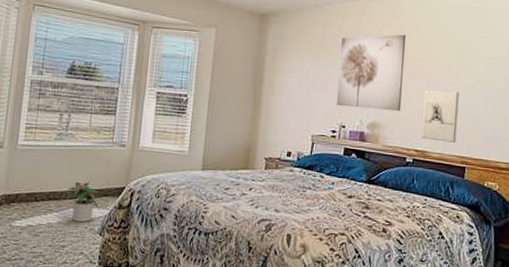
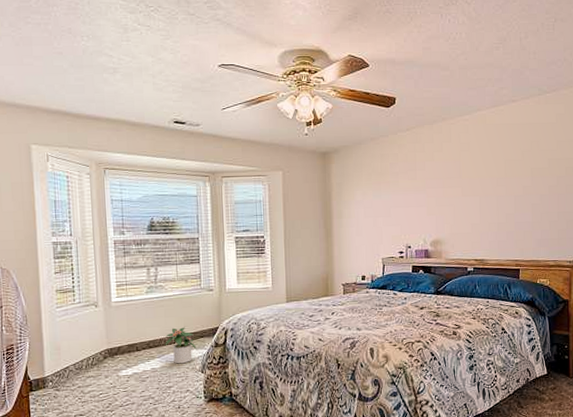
wall art: present [336,34,406,112] -> none [399,156,459,229]
wall sculpture: present [421,89,459,143] -> none [478,203,510,249]

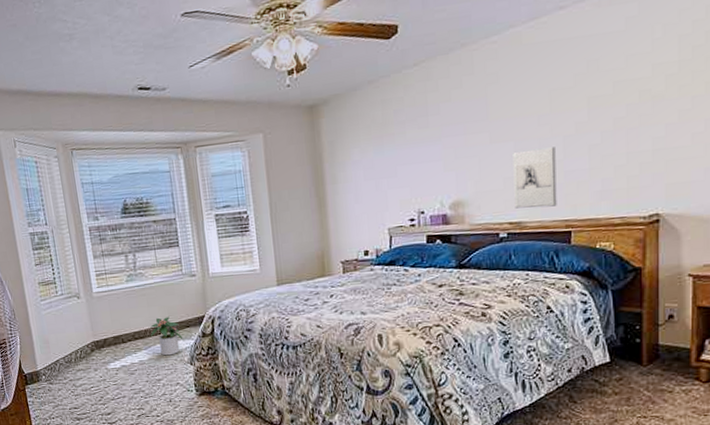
wall sculpture: none [478,203,510,249] -> present [513,147,557,209]

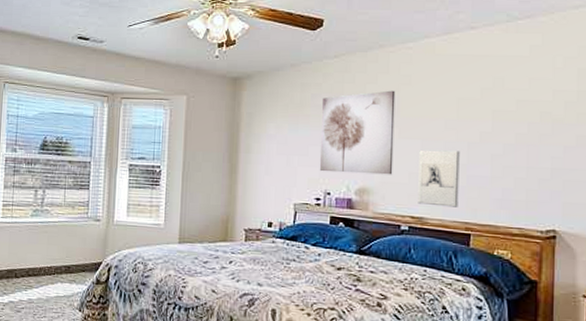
potted plant: present [150,317,183,356] -> none [44,257,77,298]
wall art: none [406,92,487,191] -> present [319,90,396,175]

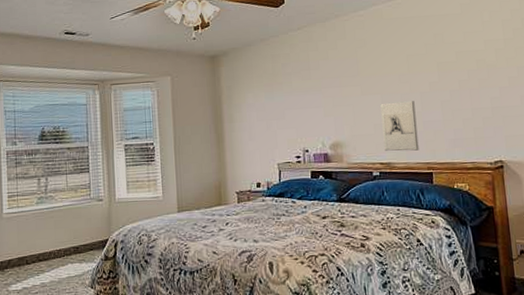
wall art: present [319,90,396,175] -> none [292,54,360,132]

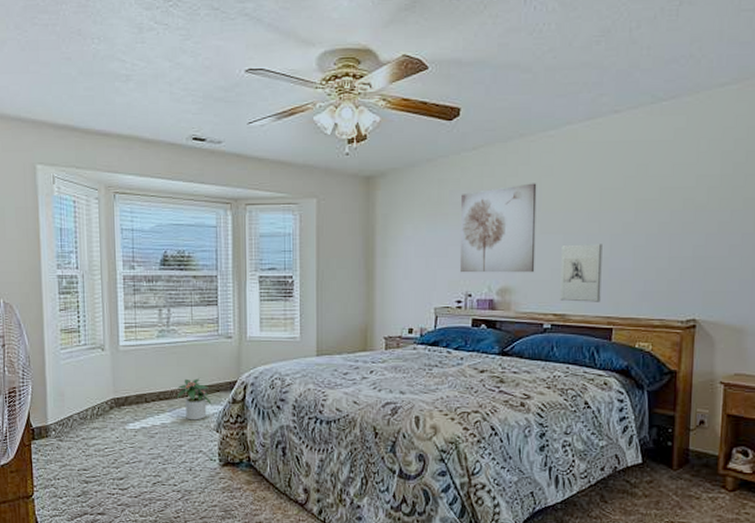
potted plant: none [54,239,86,279] -> present [176,378,212,420]
wall art: none [292,54,360,132] -> present [459,183,537,273]

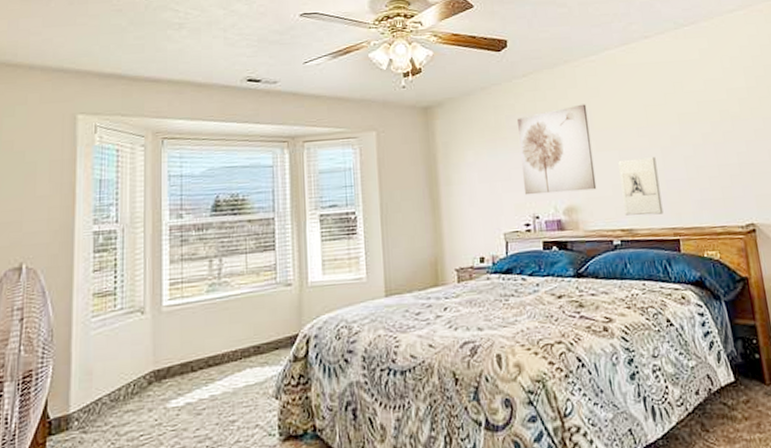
potted plant: present [176,378,212,420] -> none [228,336,270,388]

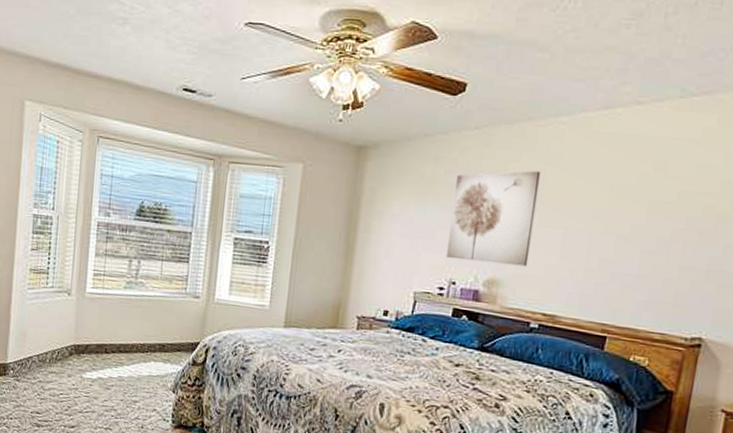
wall sculpture: present [618,157,664,216] -> none [552,240,606,307]

